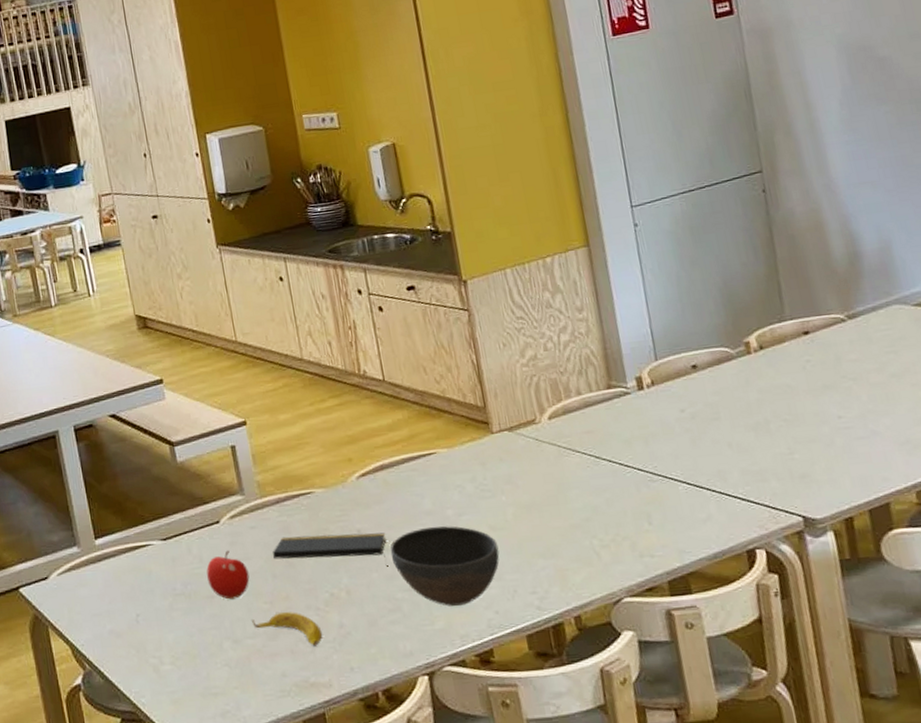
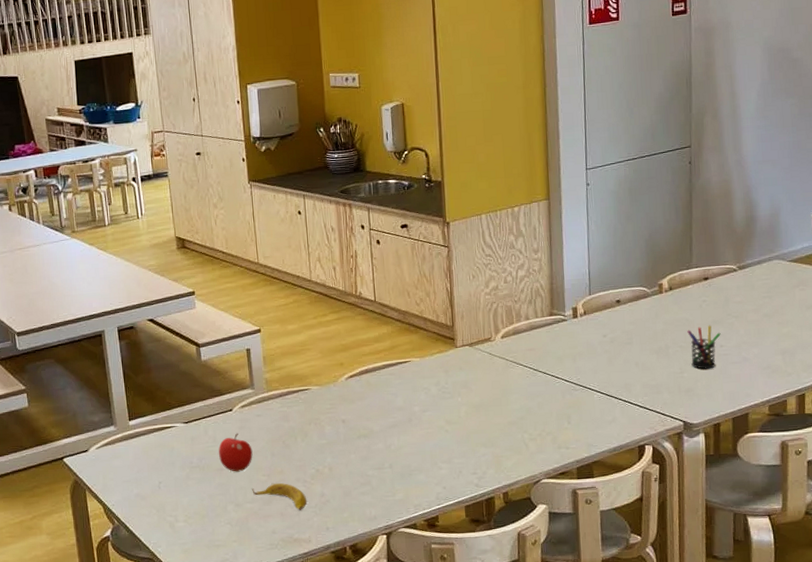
notepad: present [273,532,387,567] -> none [273,423,365,450]
bowl: present [390,526,500,606] -> none [366,419,451,482]
pen holder: none [791,391,837,448] -> present [687,325,721,369]

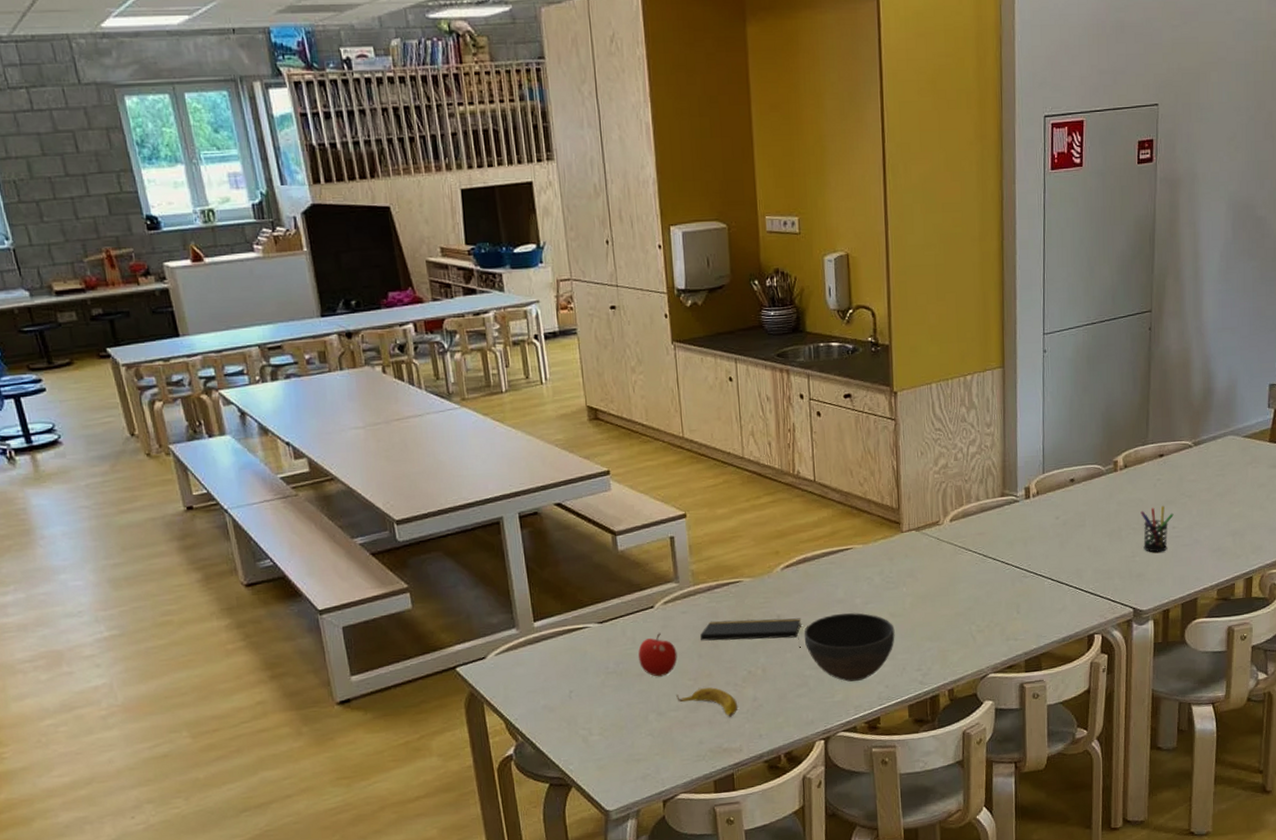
notepad: none [273,423,365,450] -> present [700,618,802,648]
bowl: none [366,419,451,482] -> present [804,613,895,682]

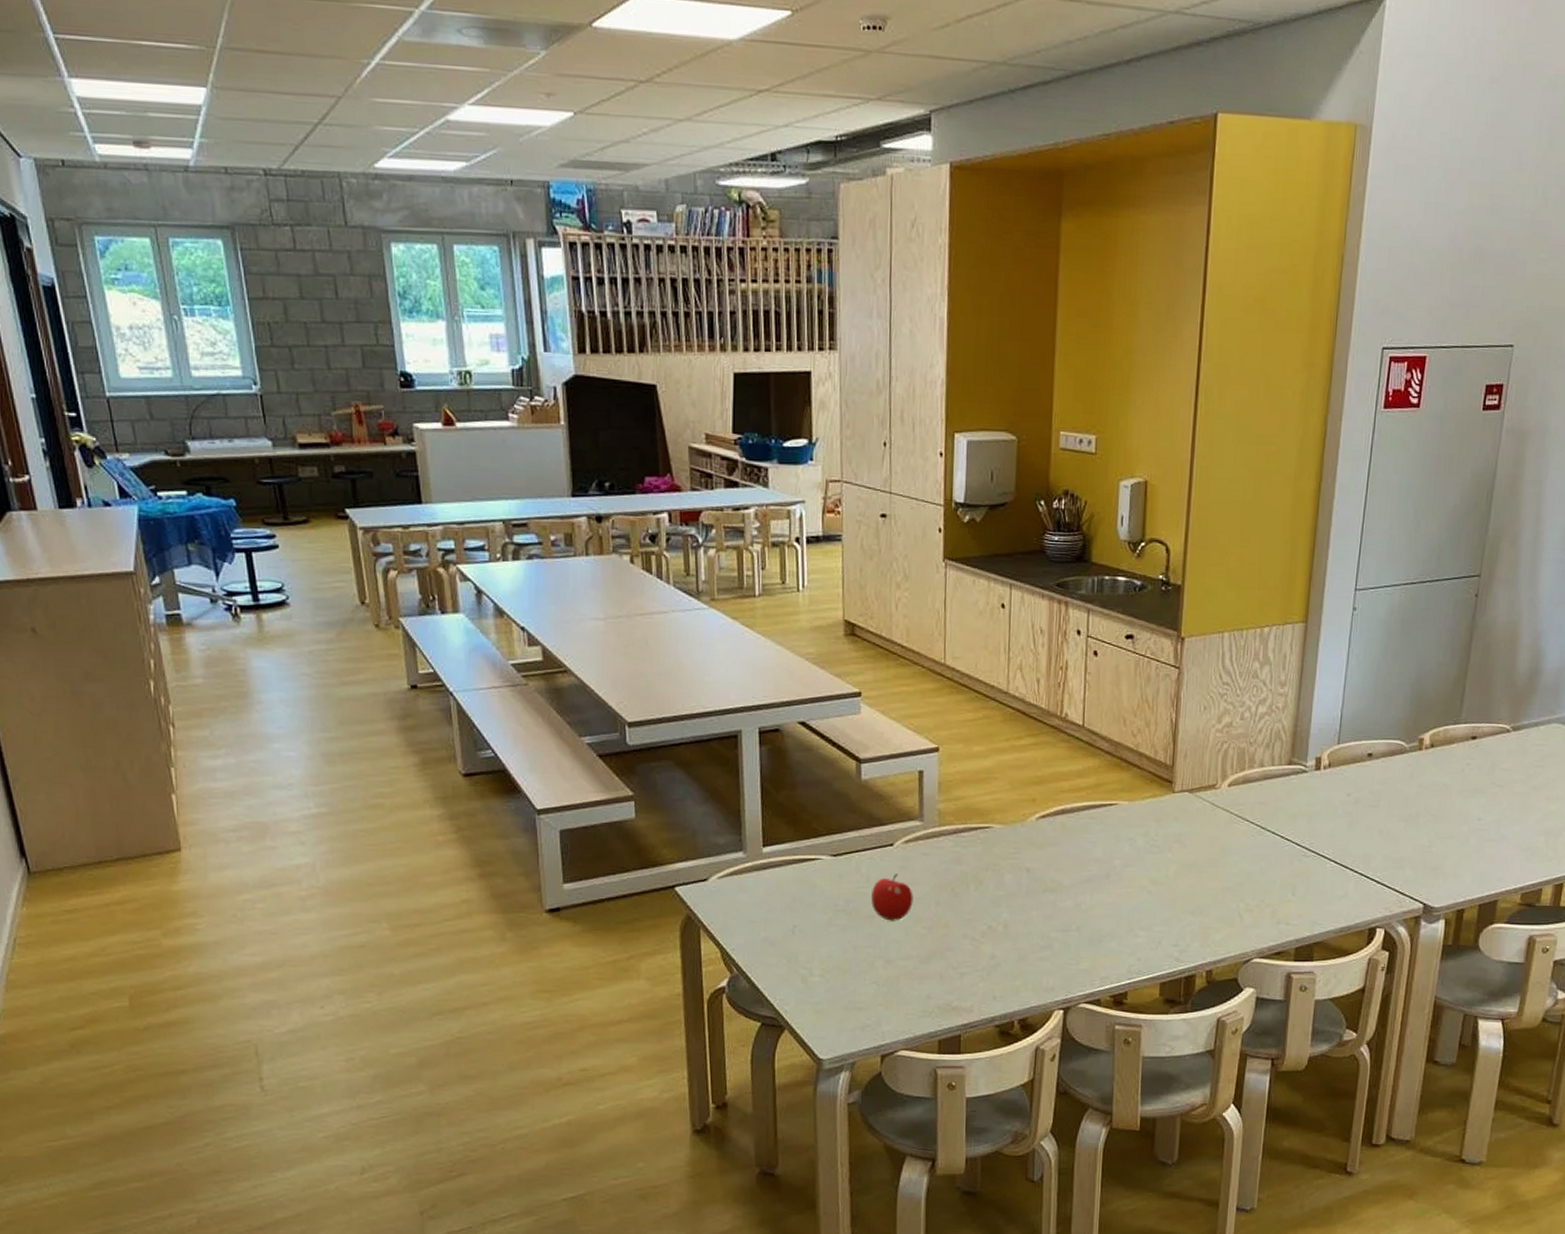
banana: present [676,687,738,717] -> none [907,939,974,973]
notepad: present [700,618,802,648] -> none [940,867,1053,907]
bowl: present [804,613,895,682] -> none [1053,874,1154,950]
pen holder: present [1140,505,1174,553] -> none [1442,793,1481,845]

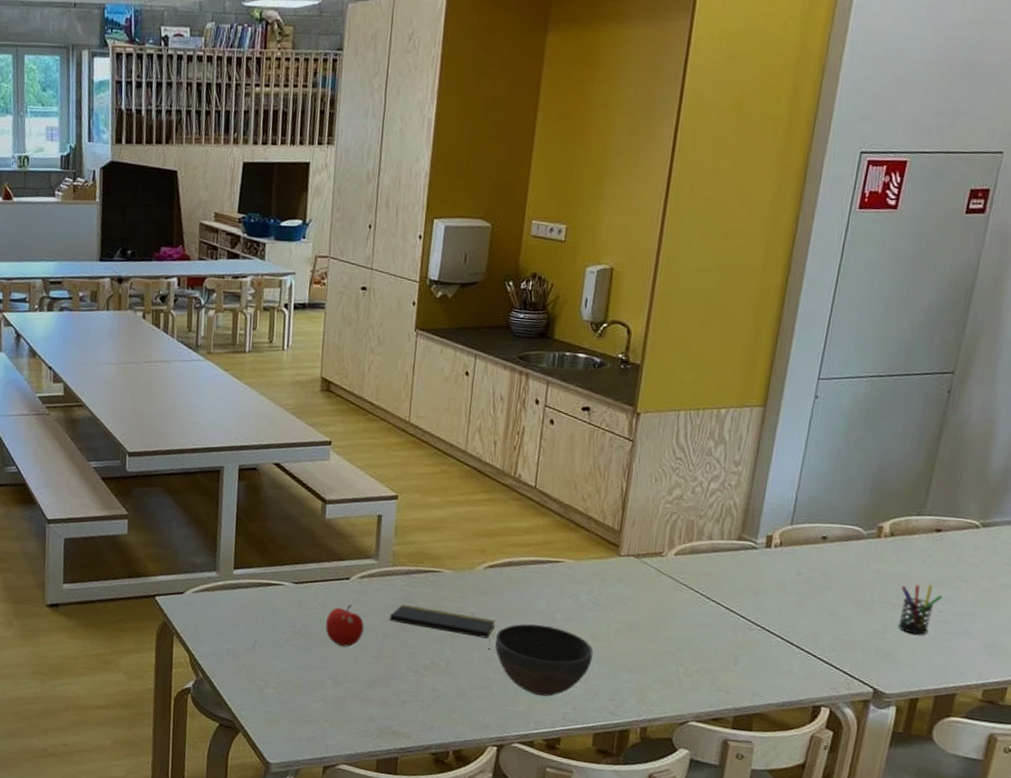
notepad: none [940,867,1053,907] -> present [390,604,496,650]
bowl: none [1053,874,1154,950] -> present [494,624,594,697]
pen holder: none [1442,793,1481,845] -> present [898,584,943,635]

